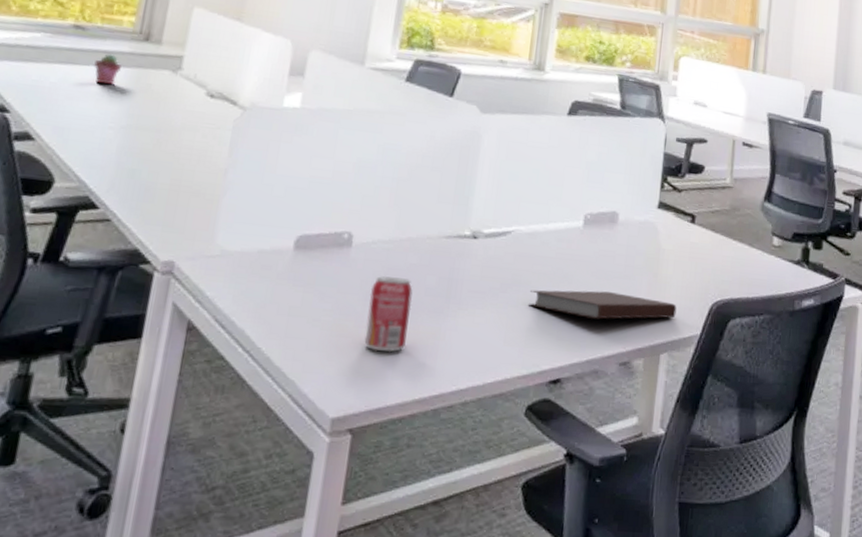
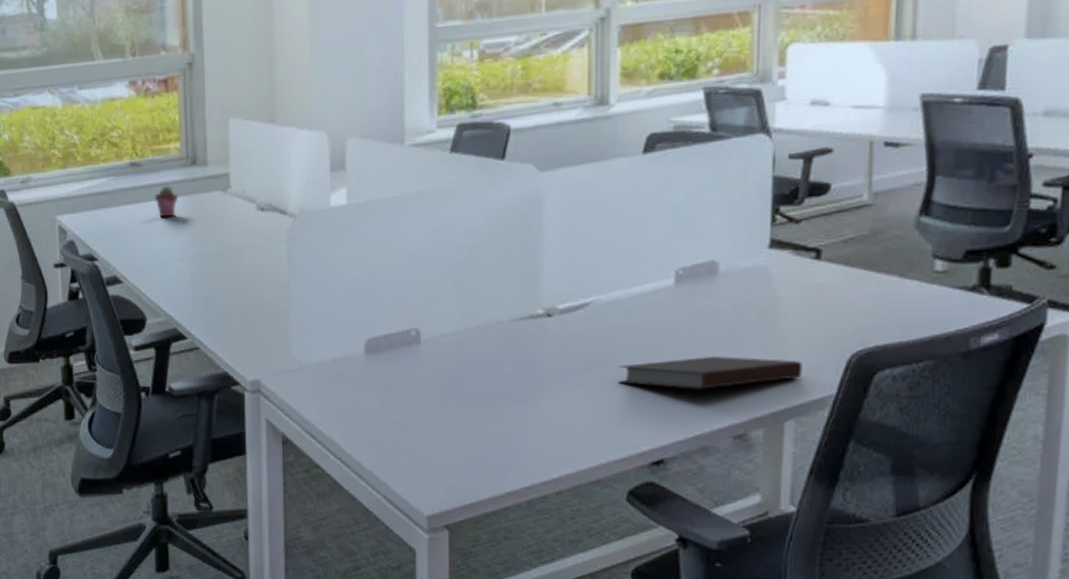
beverage can: present [364,275,413,353] -> none [446,369,491,448]

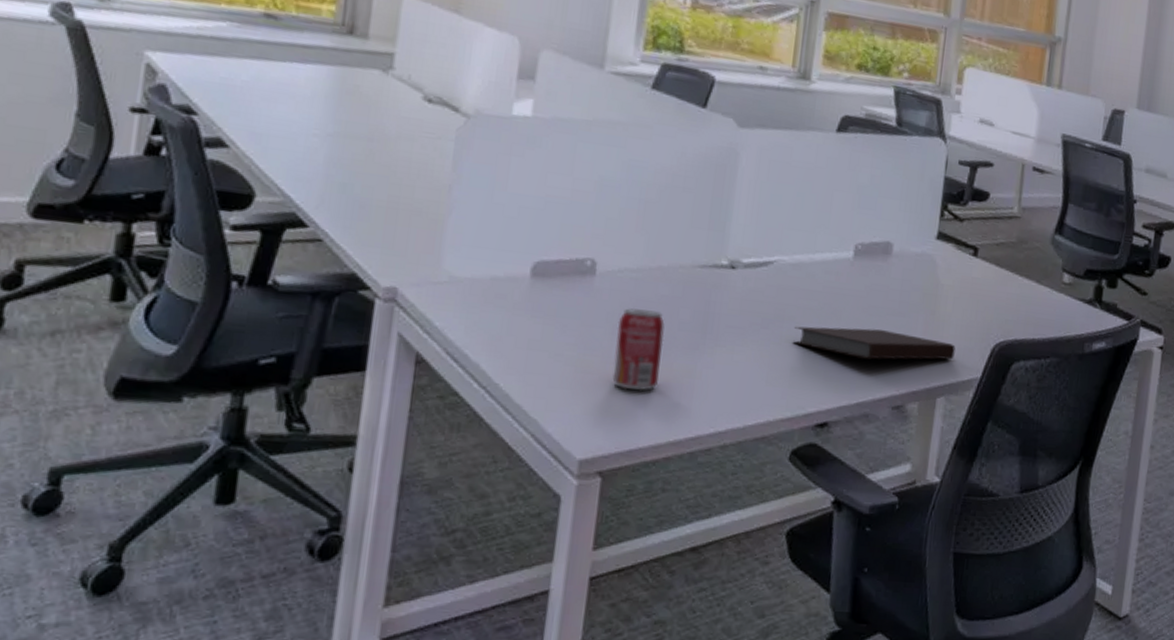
potted succulent: present [154,185,178,218] -> none [290,48,323,86]
beverage can: none [446,369,491,448] -> present [612,307,665,391]

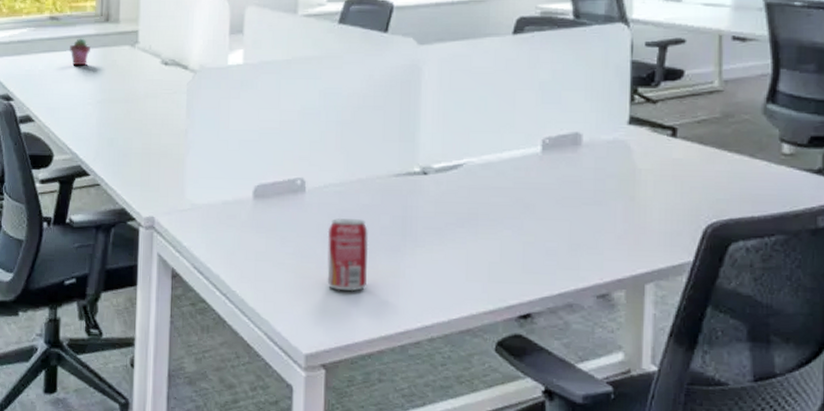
potted succulent: none [290,48,323,86] -> present [69,38,90,66]
notebook: present [793,326,956,360] -> none [489,220,661,250]

